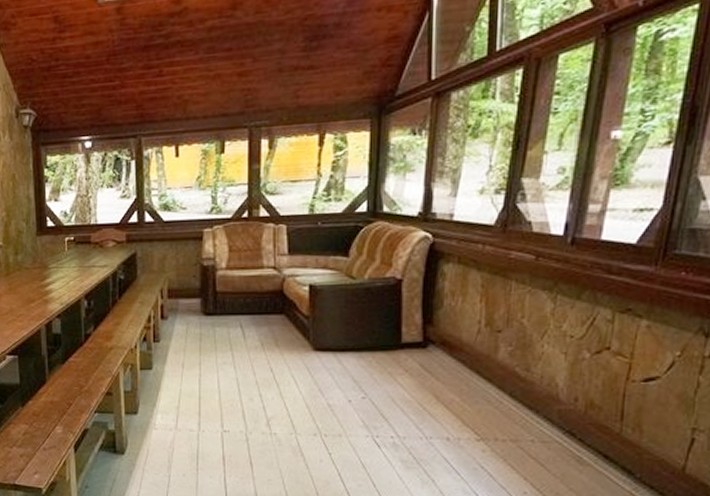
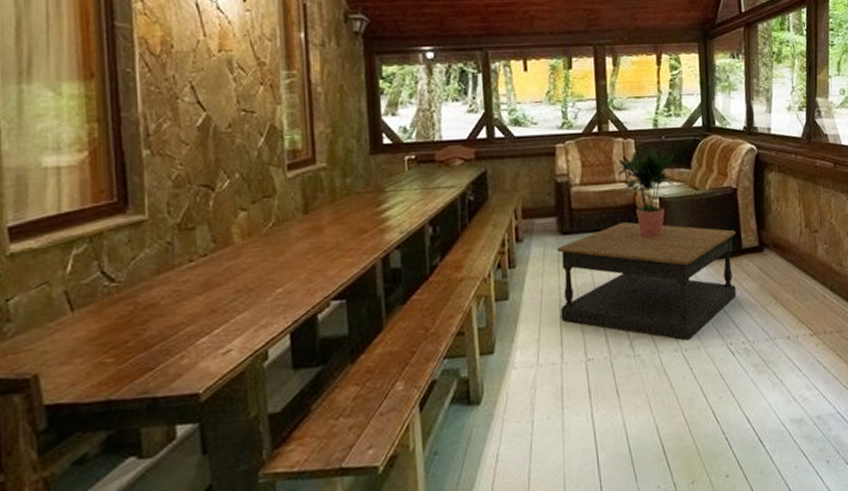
coffee table: none [199,307,395,428] -> present [557,221,736,341]
potted plant: none [266,234,332,325] -> present [617,148,676,238]

